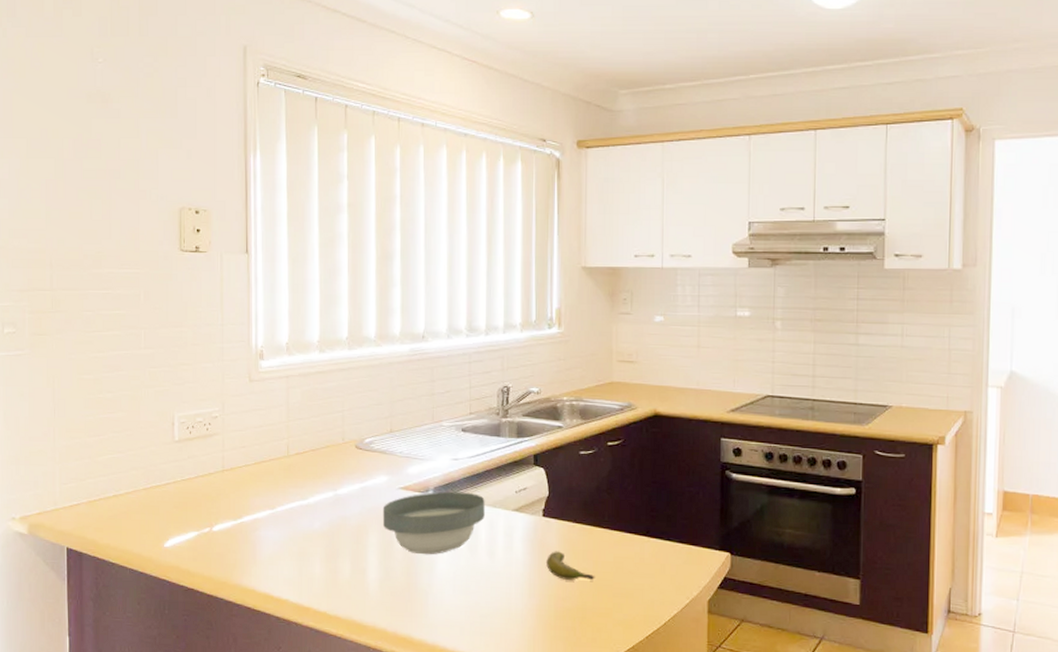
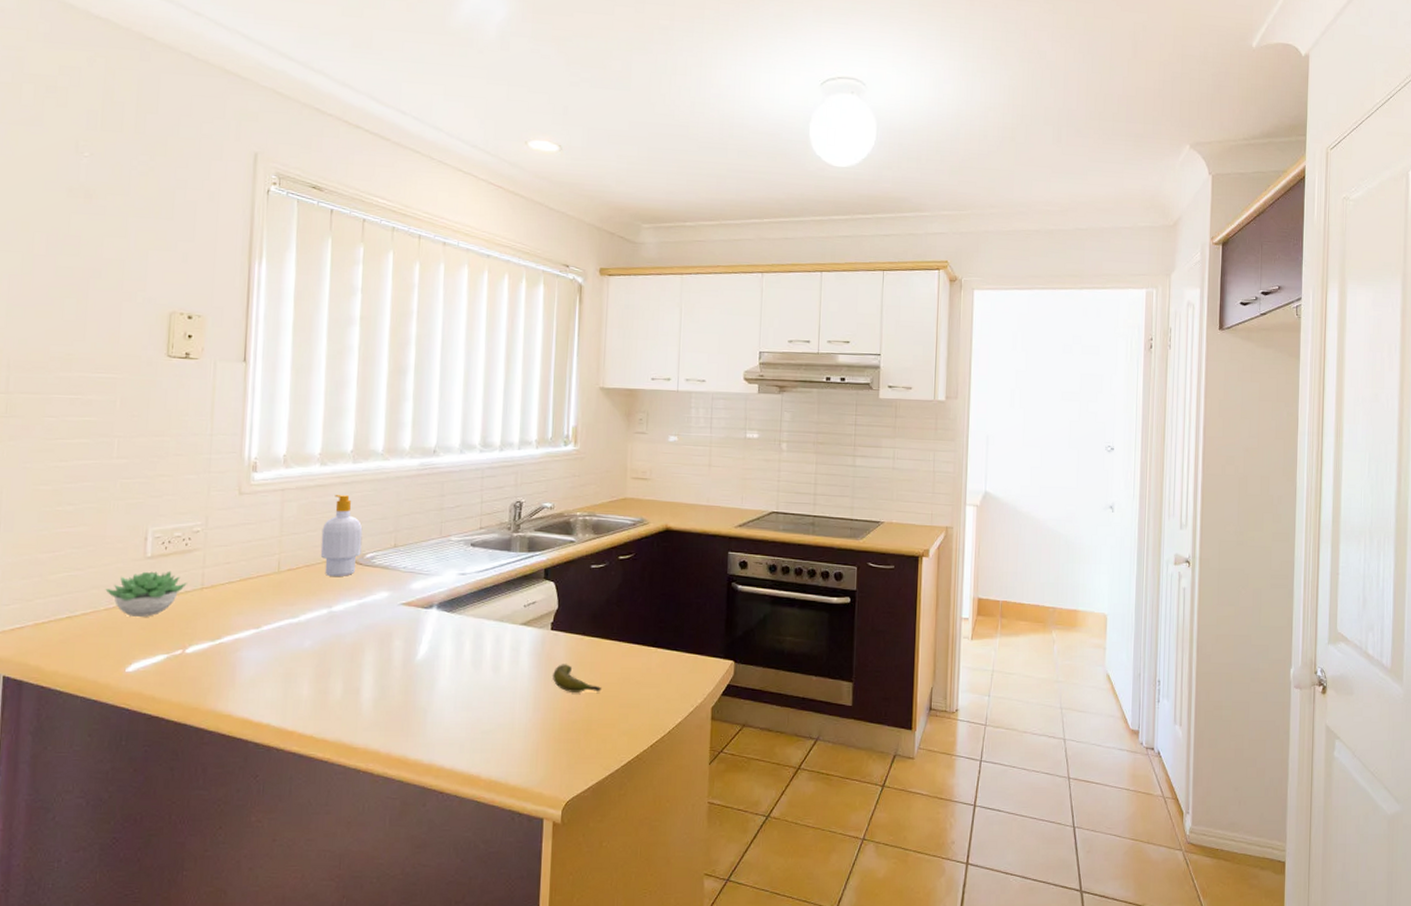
succulent plant: none [143,454,210,497] -> present [105,570,187,617]
soap bottle: none [324,381,361,461] -> present [320,495,363,576]
bowl: present [382,491,485,555] -> none [380,606,492,672]

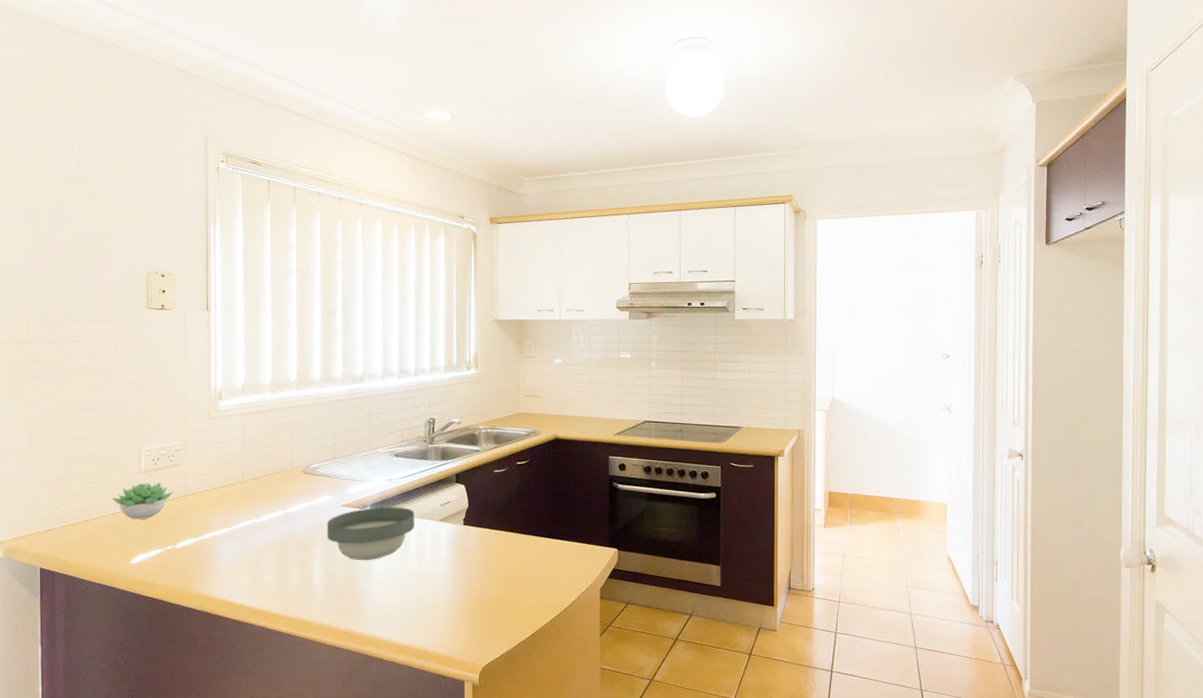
soap bottle: present [320,495,363,576] -> none [275,417,308,484]
bowl: none [380,606,492,672] -> present [326,507,415,561]
banana: present [553,664,602,692] -> none [467,553,507,577]

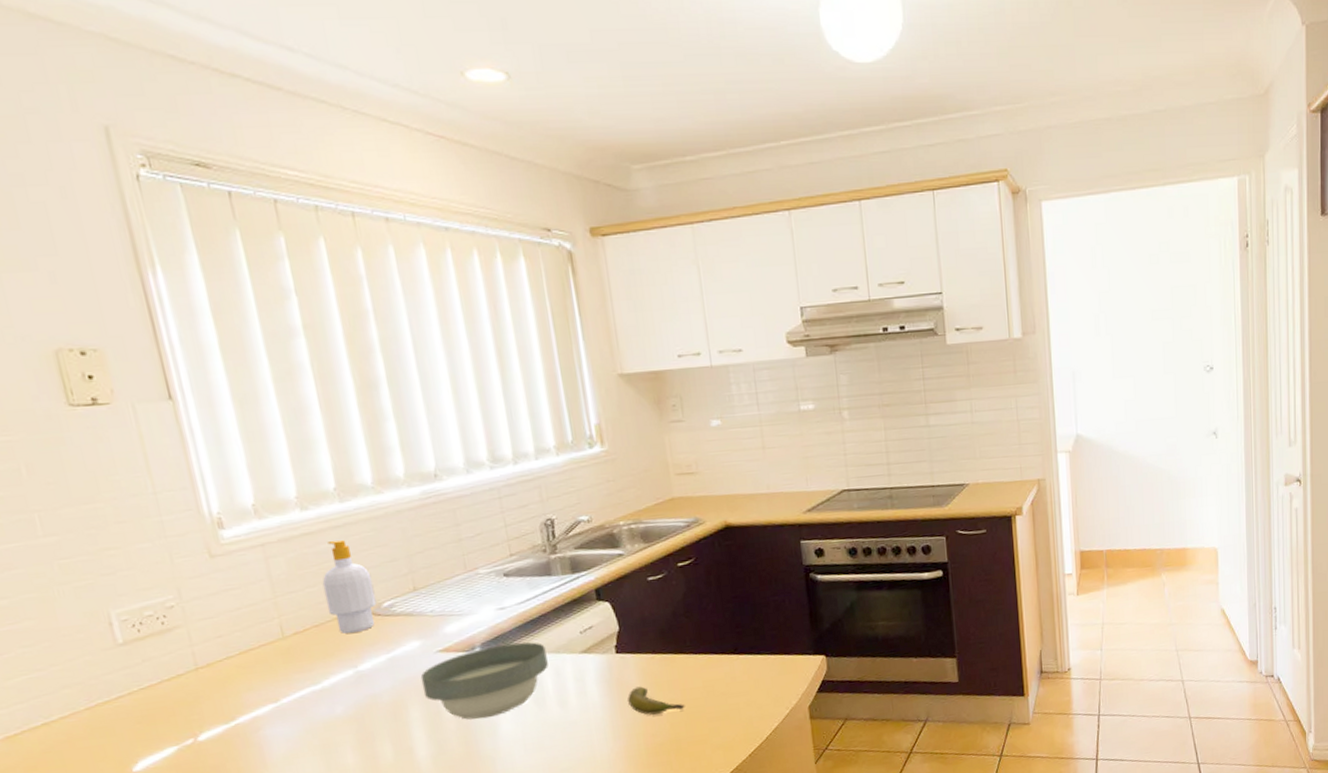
succulent plant: present [112,482,173,519] -> none [79,655,177,712]
soap bottle: none [275,417,308,484] -> present [322,540,377,634]
banana: none [467,553,507,577] -> present [627,686,685,715]

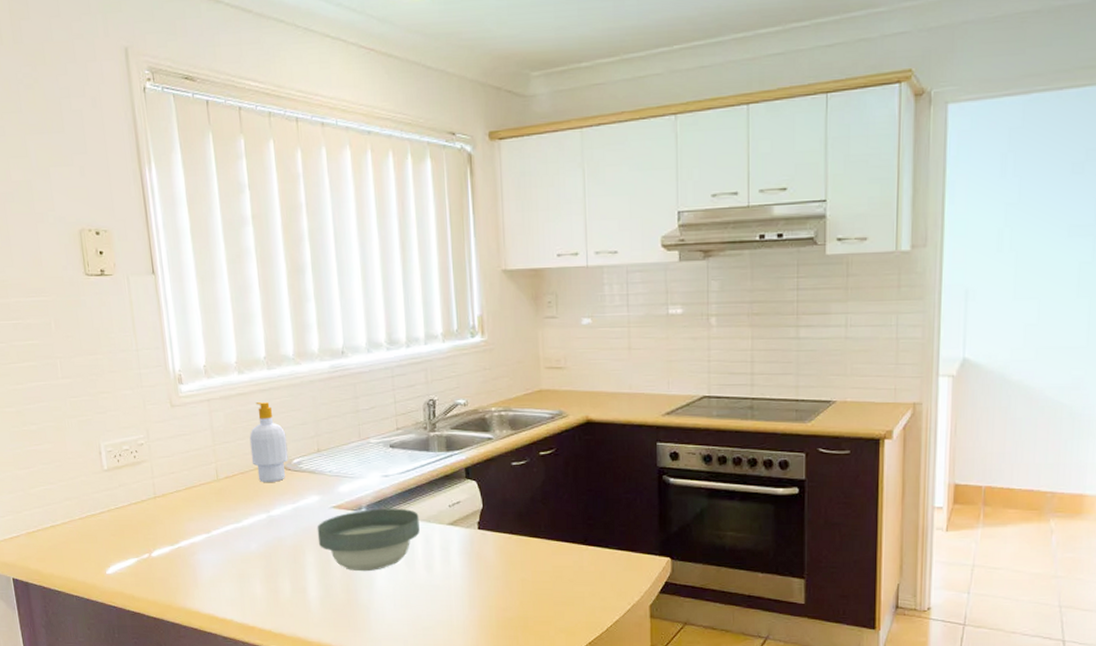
banana: present [627,686,685,715] -> none [485,563,535,591]

